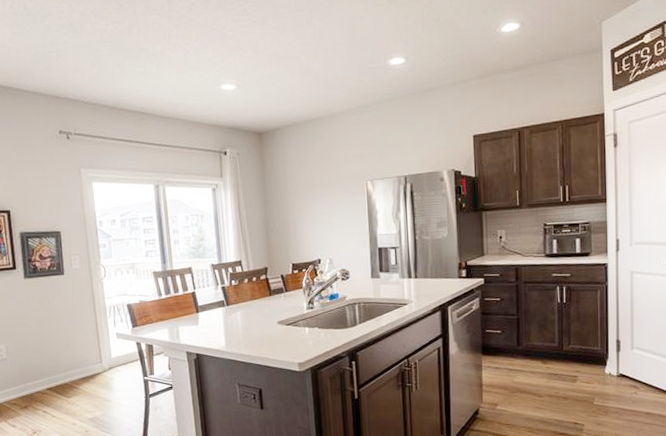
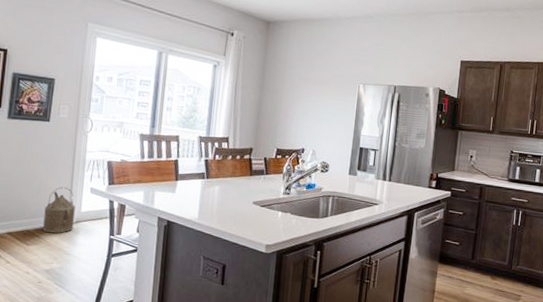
watering can: none [77,336,108,383] -> present [43,187,75,234]

